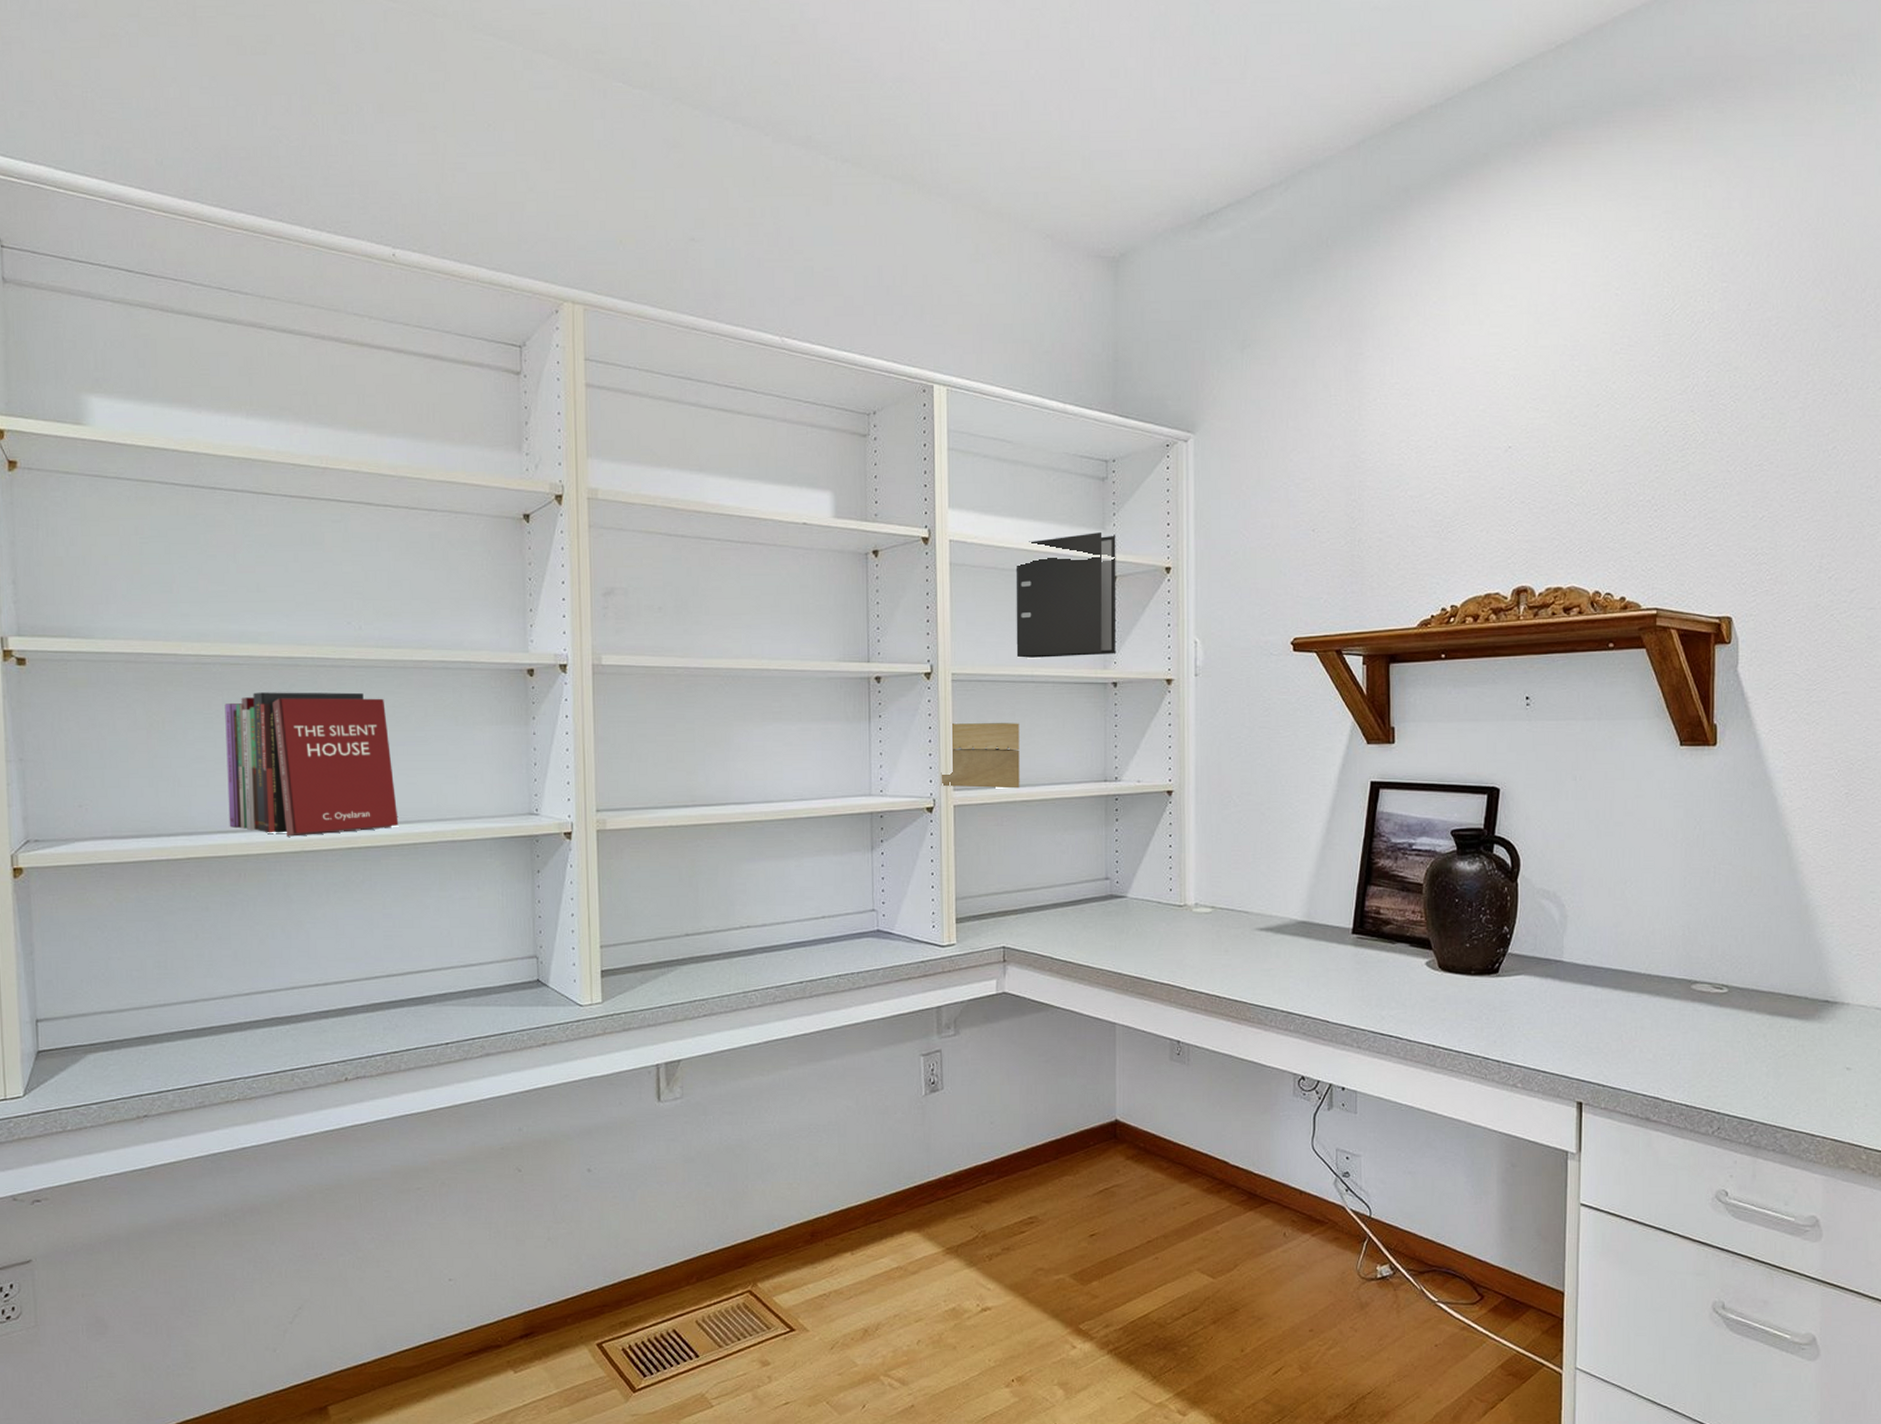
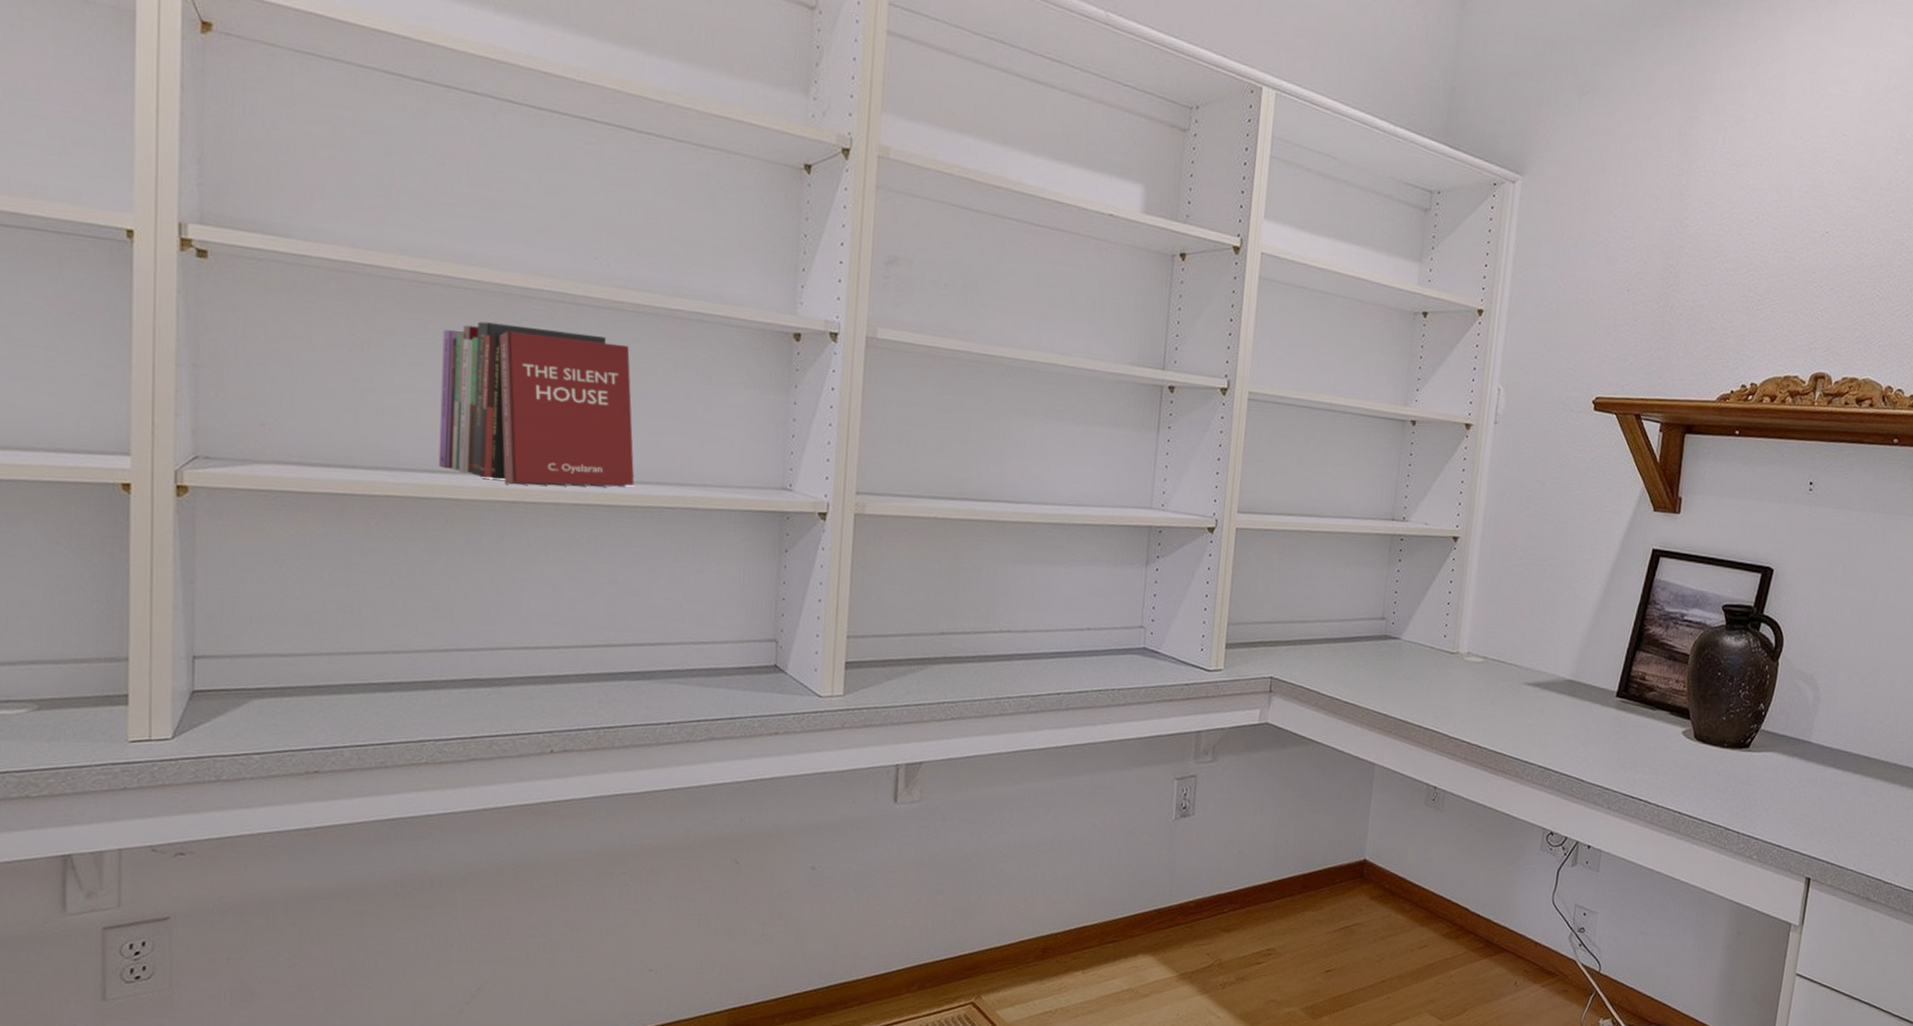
decorative box: present [941,723,1020,789] -> none [1225,444,1313,518]
binder: present [1016,532,1116,658] -> none [1317,264,1432,392]

